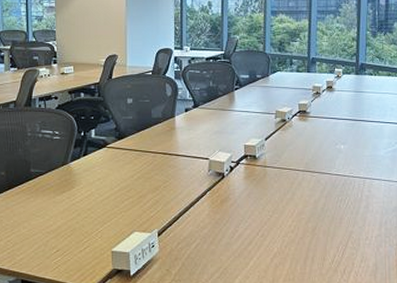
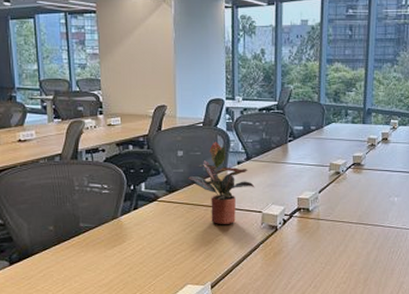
potted plant: none [136,90,202,171] -> present [187,142,255,224]

